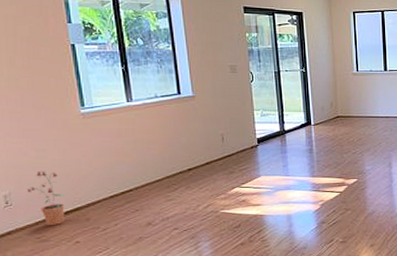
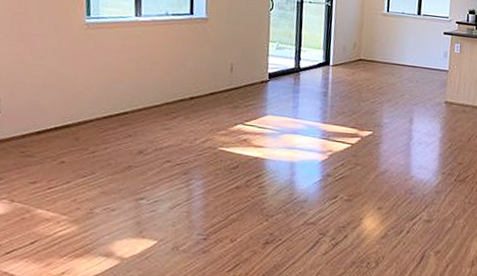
potted plant: present [27,170,65,226] -> none [18,79,56,141]

